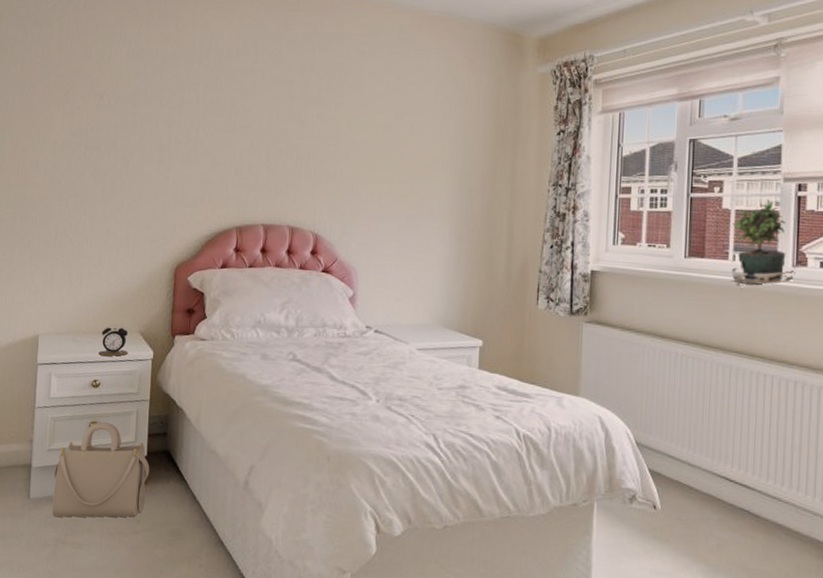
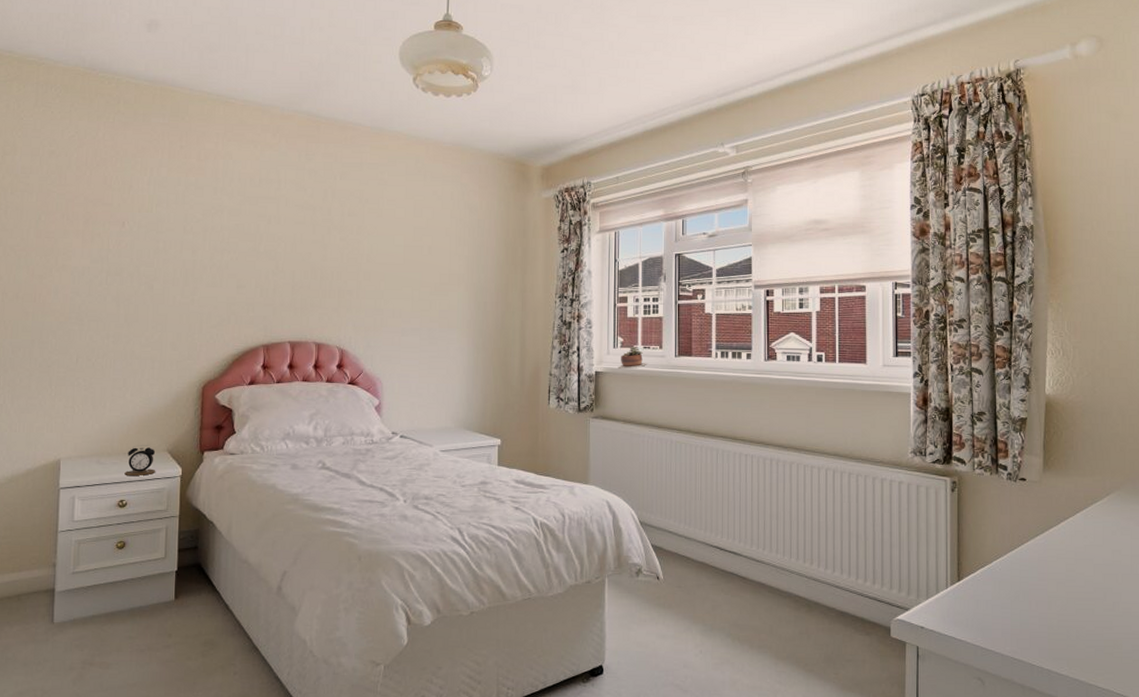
handbag: present [51,422,150,518] -> none [77,541,181,639]
succulent plant: none [617,243,652,270] -> present [617,346,647,370]
potted plant: present [731,202,795,289] -> none [713,306,767,382]

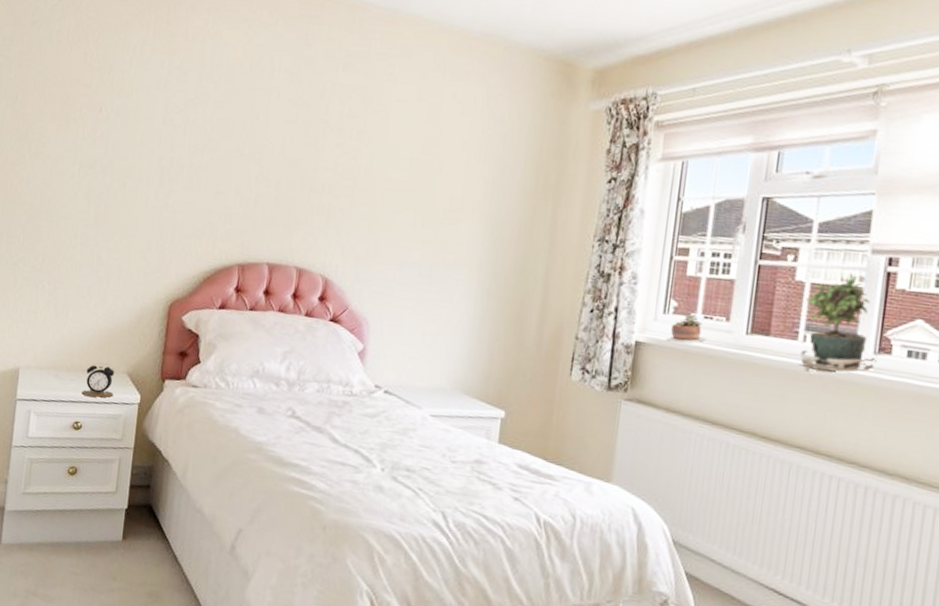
potted plant: none [713,306,767,382] -> present [799,277,877,375]

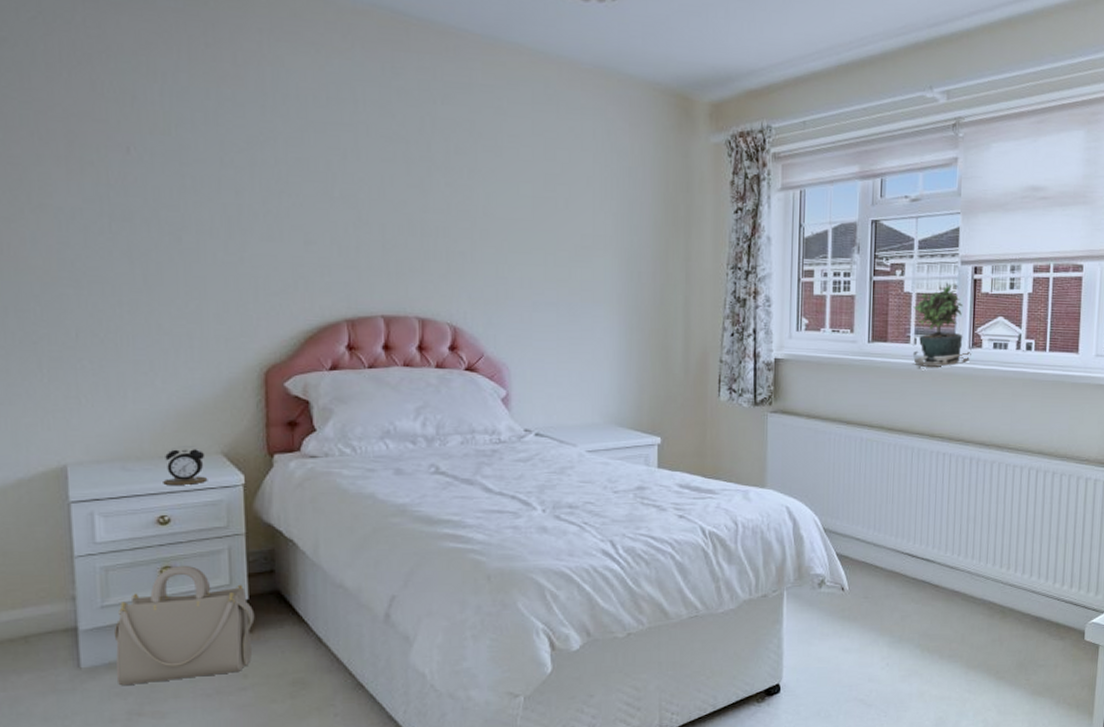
handbag: none [23,467,130,574] -> present [113,566,255,686]
succulent plant: present [665,313,707,344] -> none [801,328,836,357]

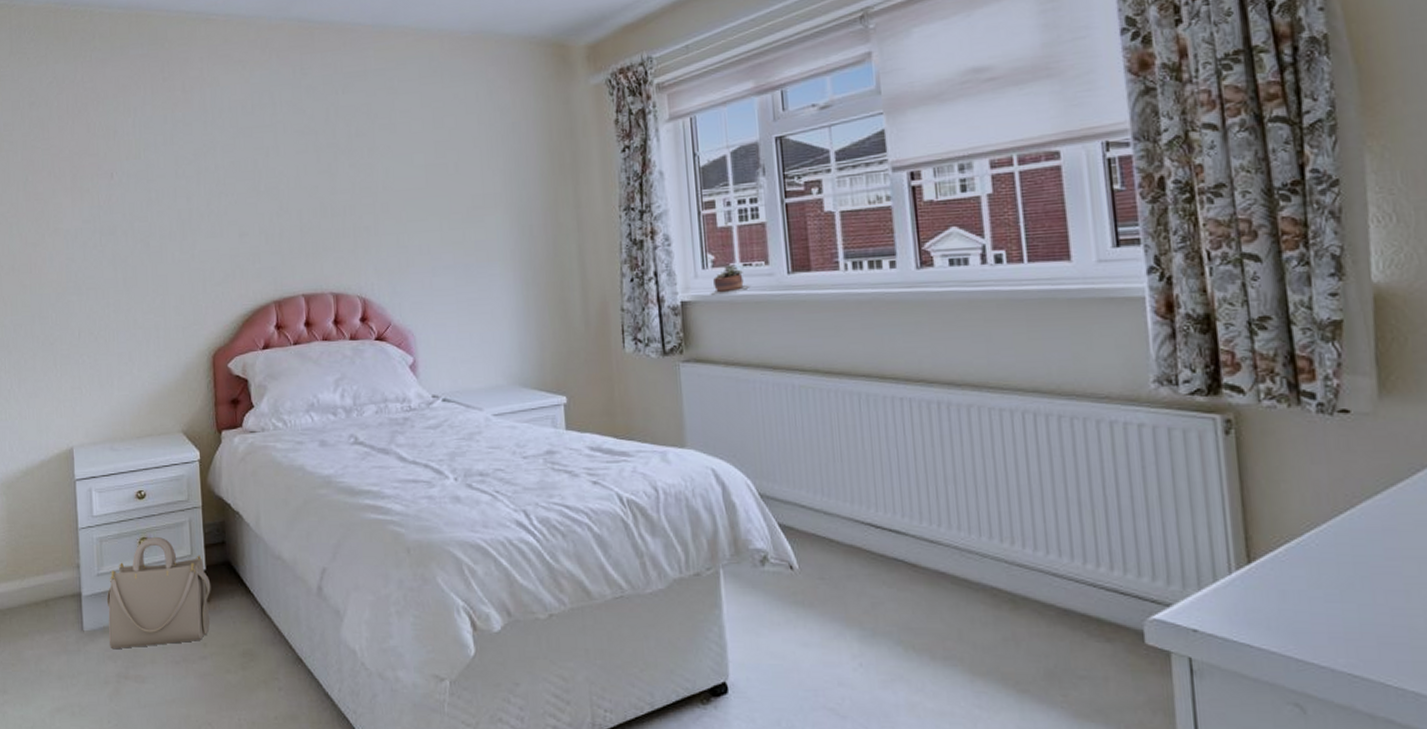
alarm clock: present [163,446,208,485] -> none [140,426,173,462]
succulent plant: none [801,328,836,357] -> present [710,263,750,297]
potted plant: present [912,285,971,372] -> none [838,197,921,302]

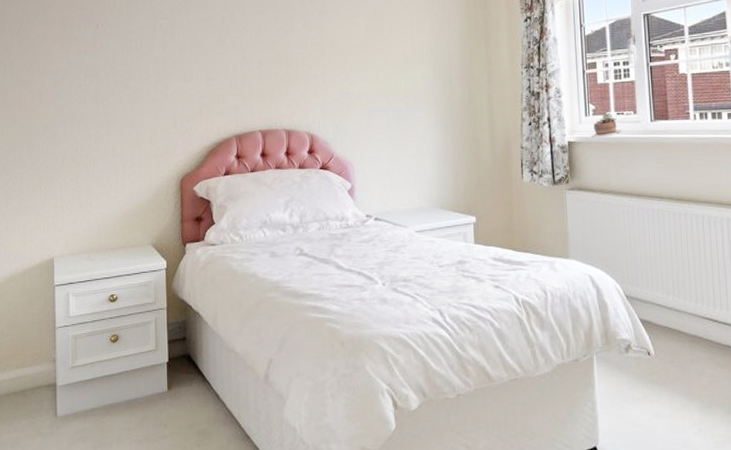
handbag: present [106,537,211,650] -> none [79,334,172,432]

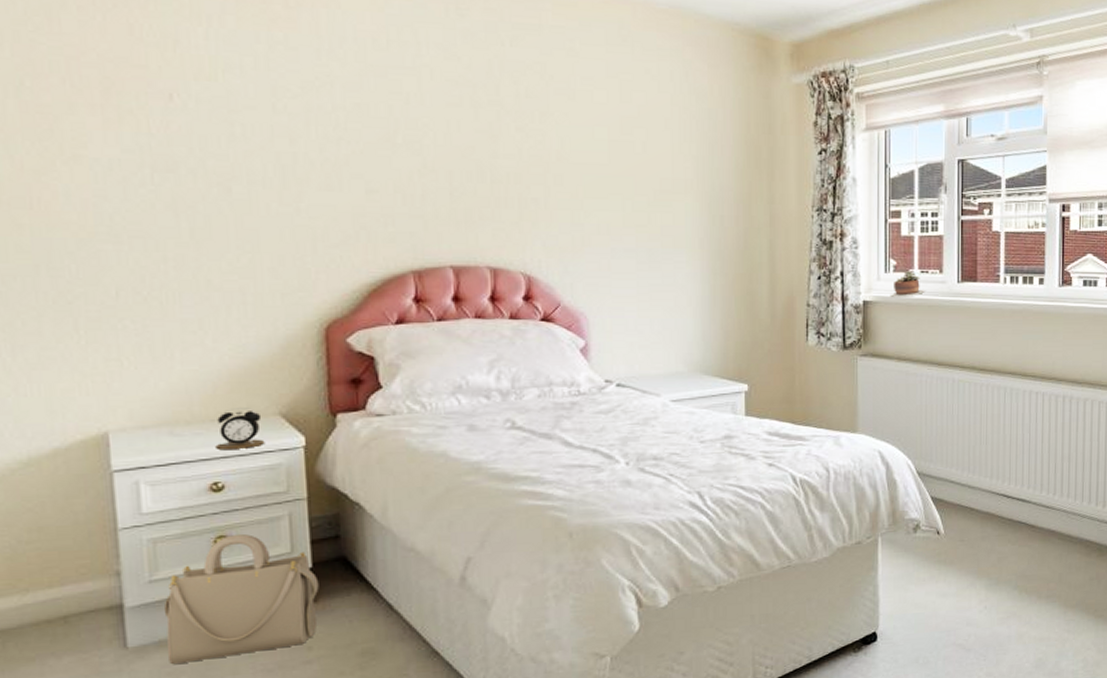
handbag: none [79,334,172,432] -> present [163,534,319,665]
alarm clock: none [113,240,142,270] -> present [216,408,265,449]

